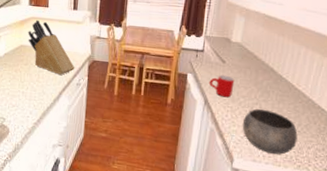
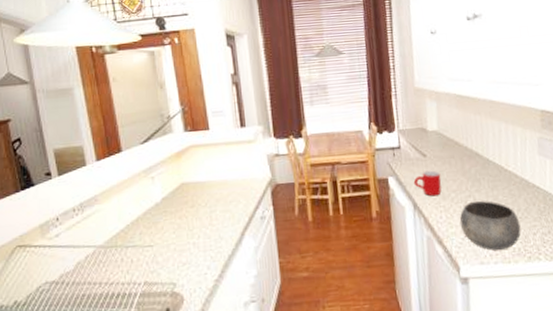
knife block: present [28,19,75,75] -> none [188,147,256,211]

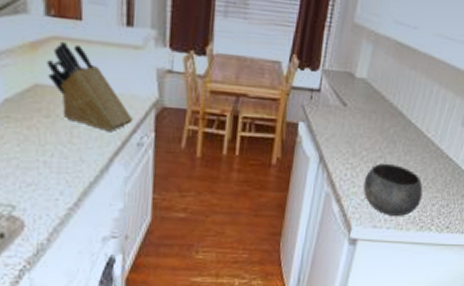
knife block: none [188,147,256,211] -> present [46,41,134,131]
mug: present [413,170,442,197] -> none [325,122,357,152]

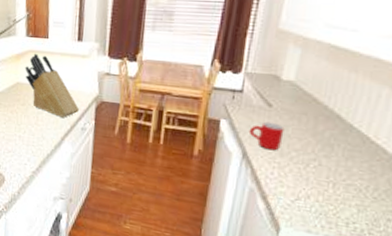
mug: none [325,122,357,152] -> present [248,121,285,151]
bowl: present [363,163,423,216] -> none [293,166,373,226]

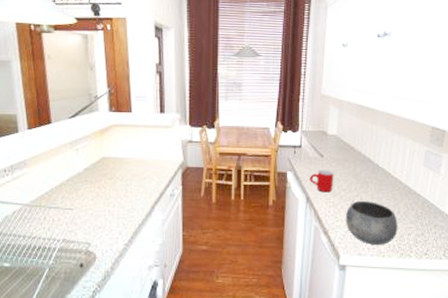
knife block: present [25,53,80,118] -> none [110,127,167,186]
bowl: none [293,166,373,226] -> present [345,200,398,245]

